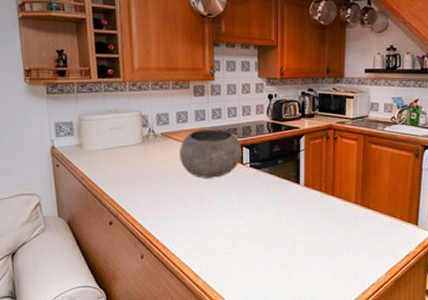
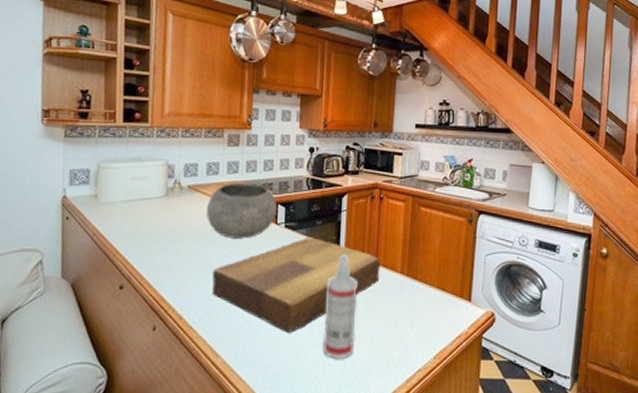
cutting board: none [188,175,336,257] -> present [212,237,380,333]
spray bottle: none [289,188,317,278] -> present [323,254,357,360]

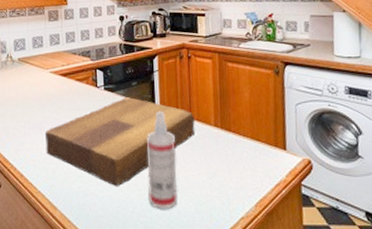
bowl: present [206,182,277,239] -> none [36,52,96,103]

